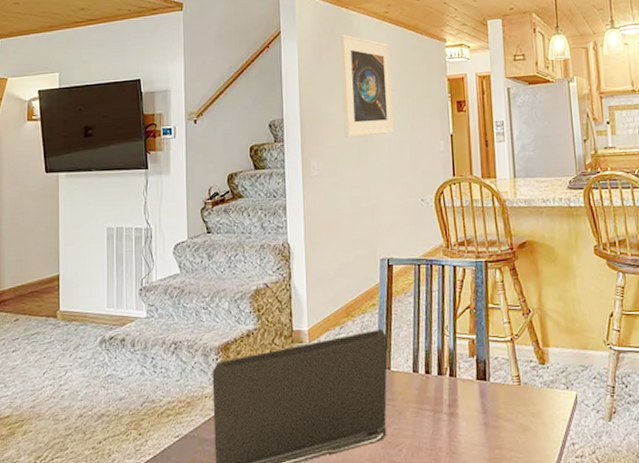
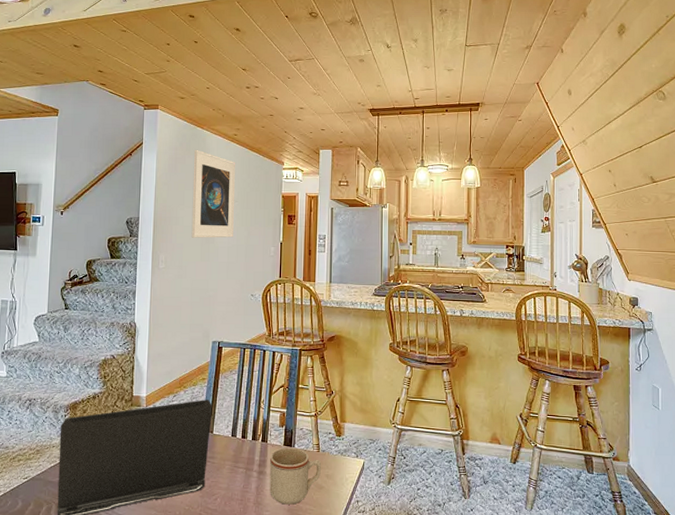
mug: none [462,381,525,453] -> present [270,447,321,505]

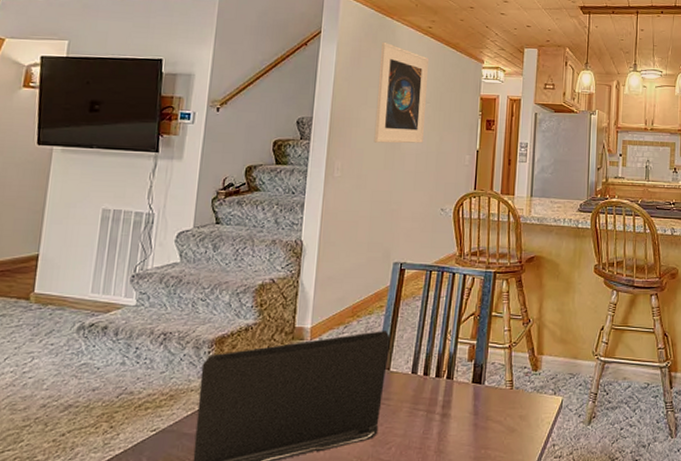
mug: present [270,447,321,505] -> none [454,385,514,452]

